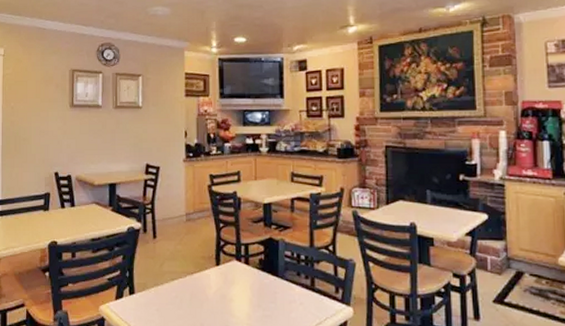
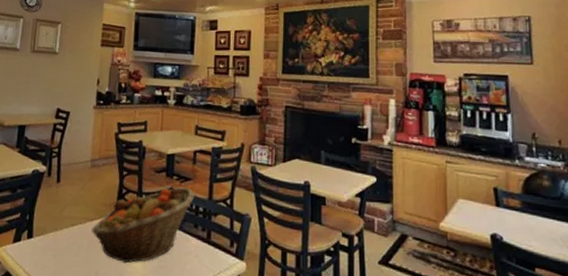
fruit basket: none [193,235,296,314] -> present [91,186,195,264]

